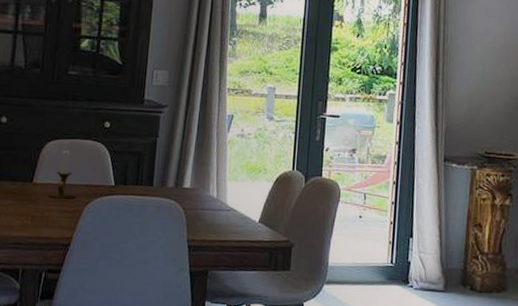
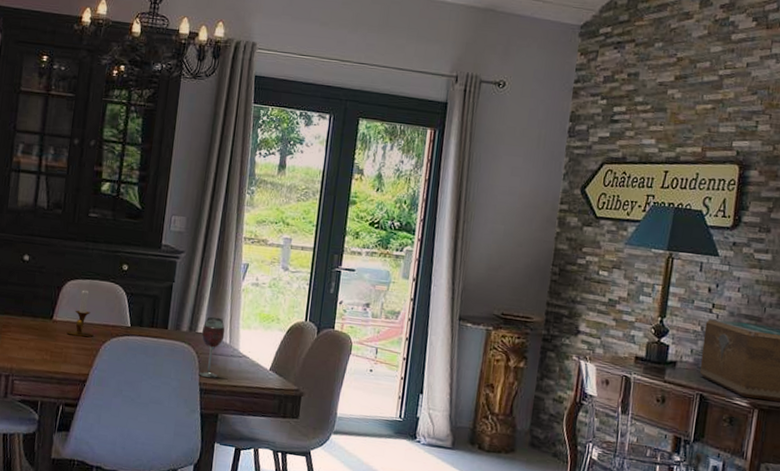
wineglass: none [186,170,212,234] -> present [199,316,225,378]

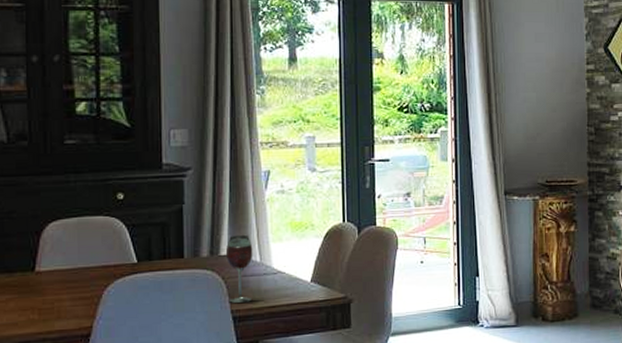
candlestick: present [66,290,94,337] -> none [56,230,92,286]

